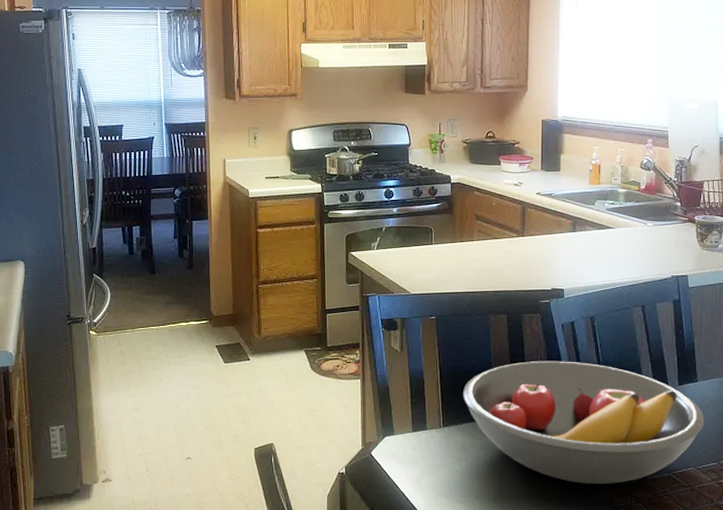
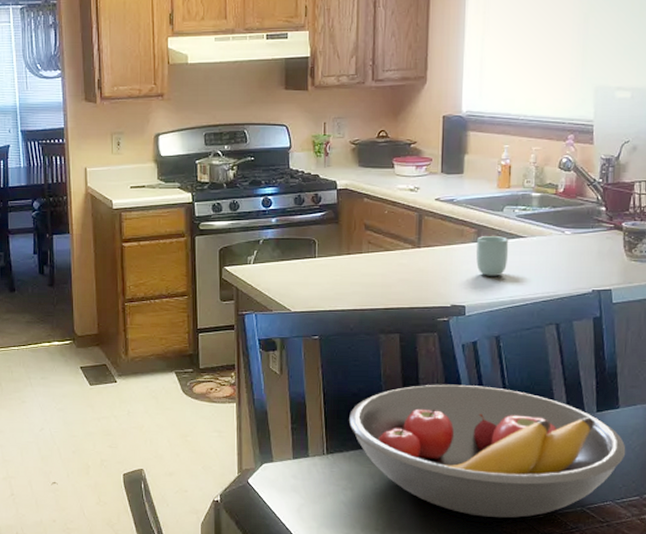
cup: none [572,227,600,263] -> present [475,236,509,276]

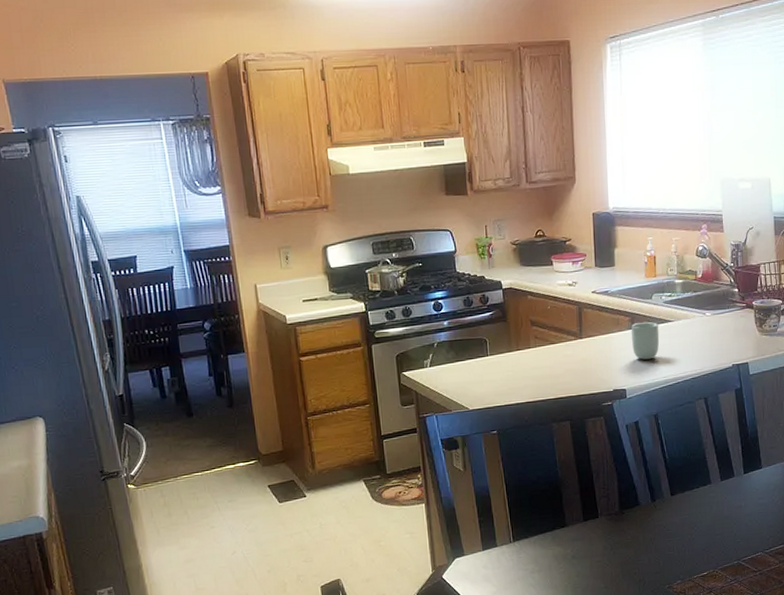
fruit bowl: present [348,384,626,518] -> none [530,461,770,581]

